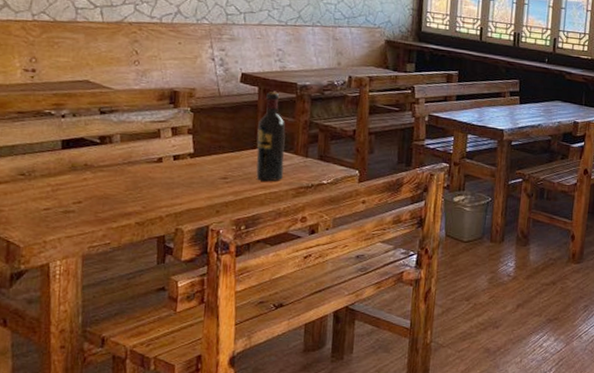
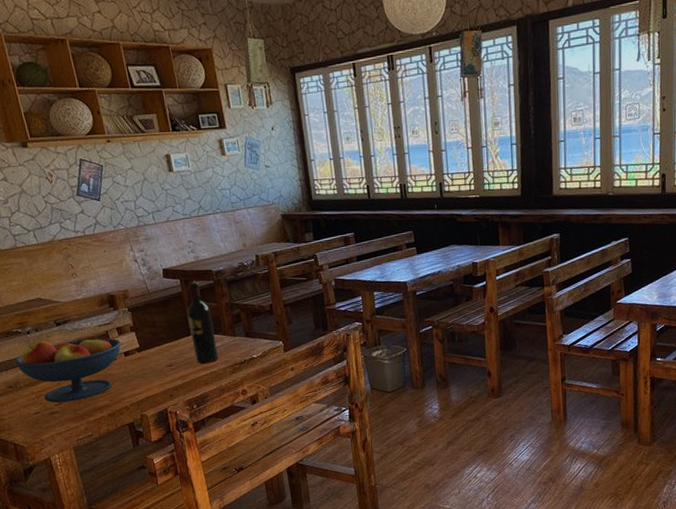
fruit bowl: none [35,127,173,202] -> present [14,335,121,403]

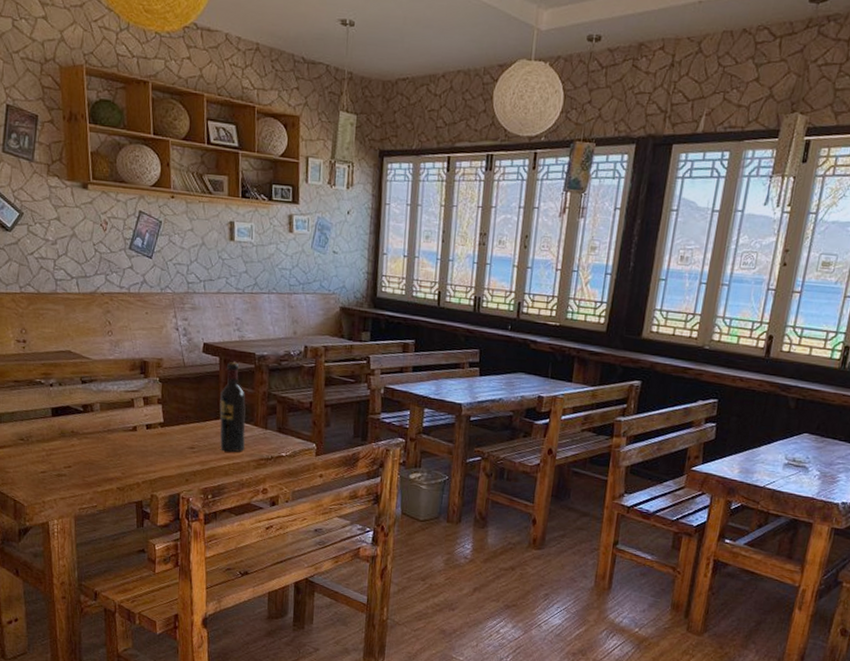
fruit bowl: present [14,335,121,403] -> none [30,396,145,467]

